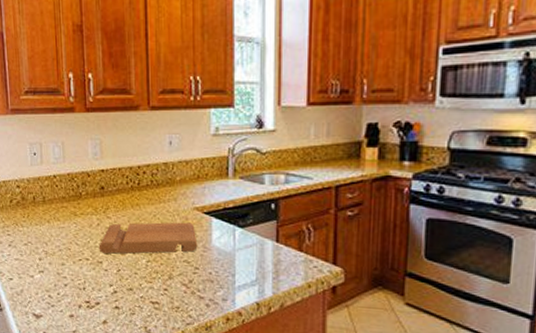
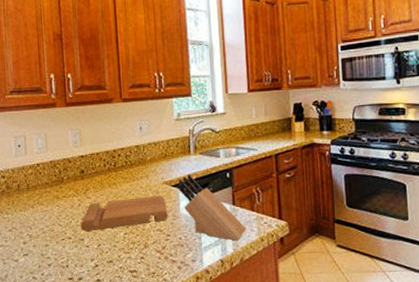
knife block: none [211,200,291,284] -> present [178,174,247,241]

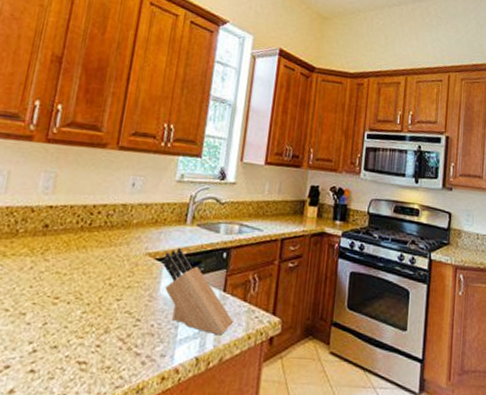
cutting board: present [80,195,168,231] -> none [25,267,144,304]

